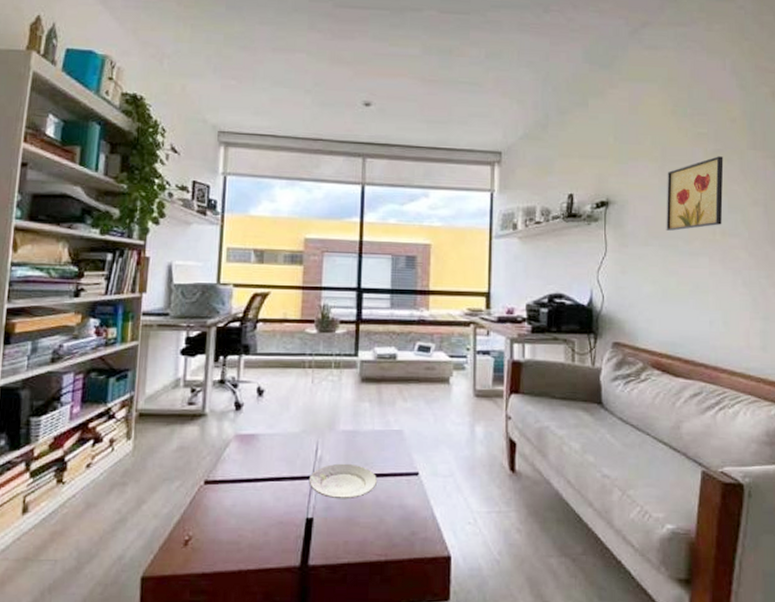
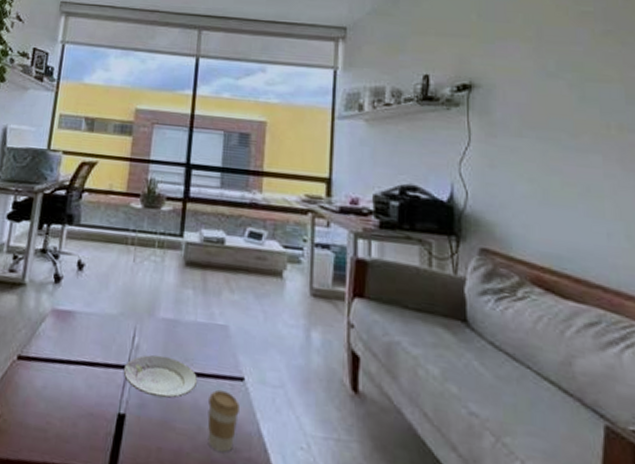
coffee cup: none [388,485,417,536] -> present [207,389,241,453]
wall art: present [666,156,724,231] -> none [544,38,618,122]

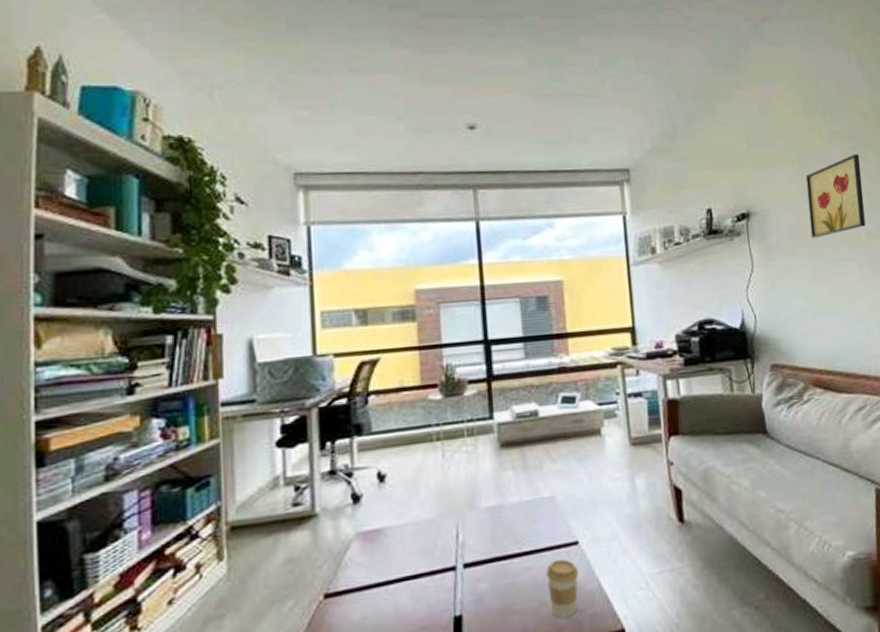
plate: present [123,355,198,398] -> none [451,544,533,588]
wall art: none [544,38,618,122] -> present [805,154,866,238]

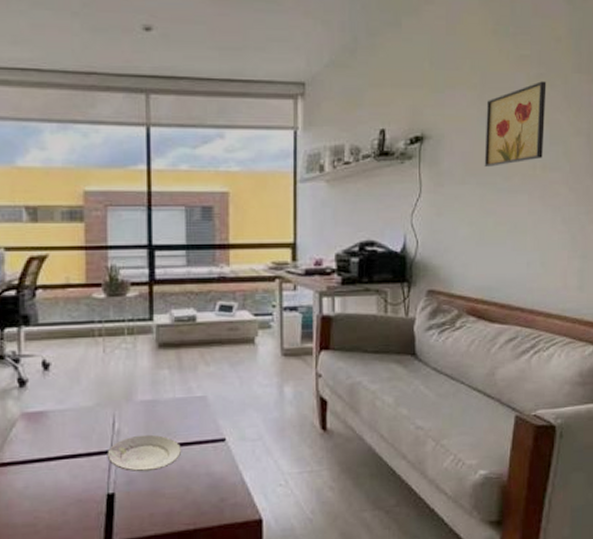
plate: none [451,544,533,588] -> present [107,434,182,472]
coffee cup: present [546,558,580,618] -> none [194,453,224,504]

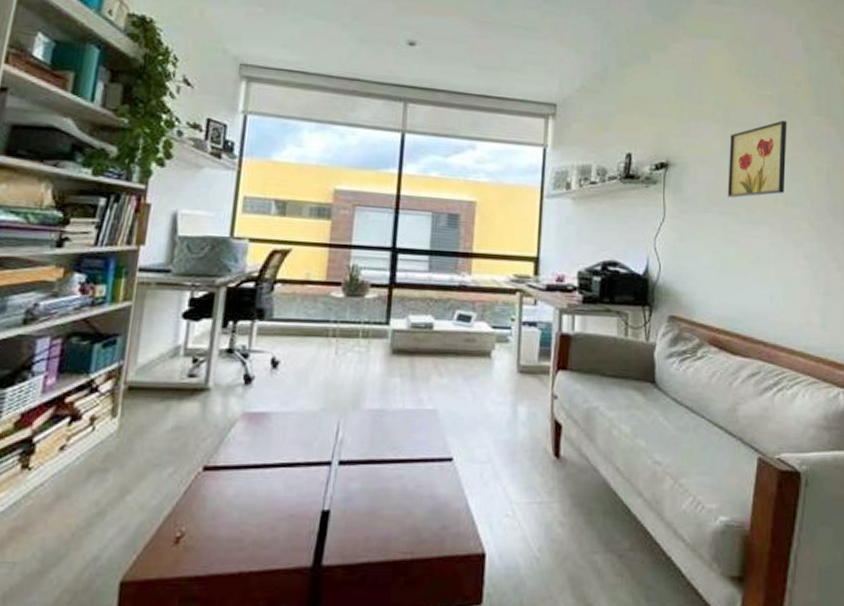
plate: present [107,434,182,472] -> none [326,447,406,489]

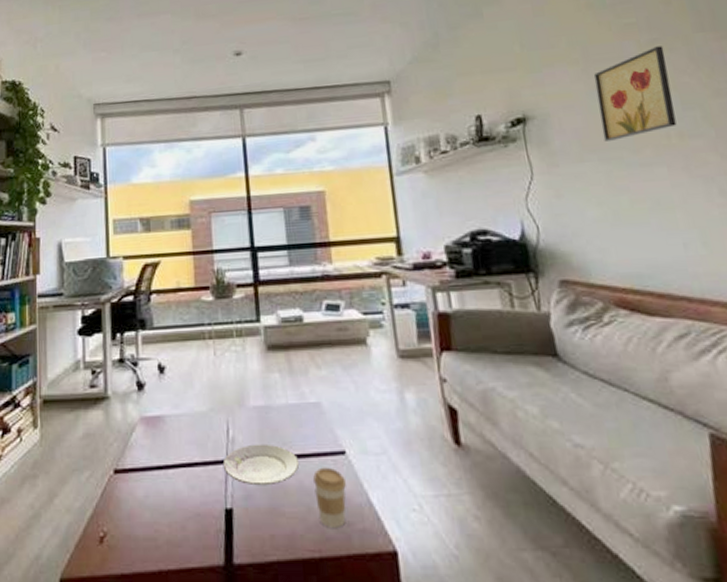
plate: none [326,447,406,489] -> present [222,443,300,486]
coffee cup: none [416,472,449,531] -> present [313,467,347,527]

